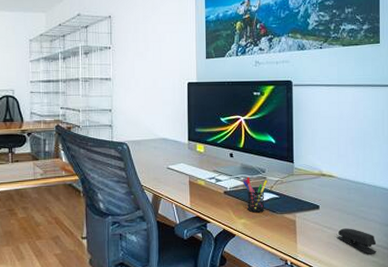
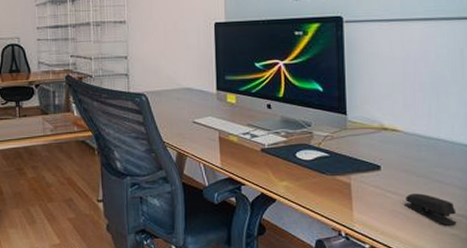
pen holder: present [243,177,268,213] -> none [284,131,315,174]

